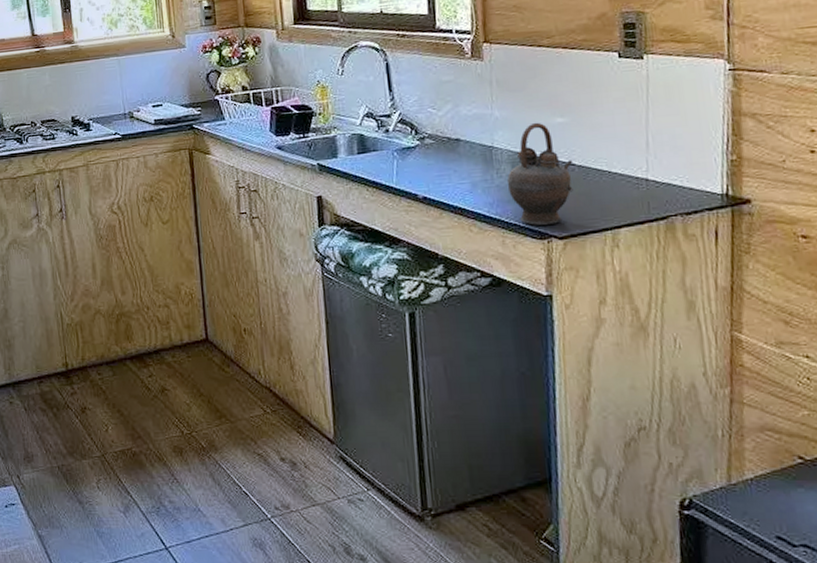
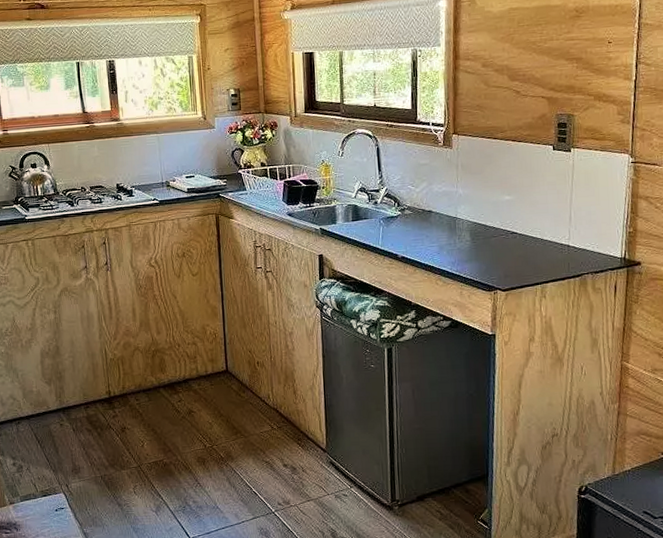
teapot: present [506,122,573,225] -> none [465,199,516,280]

